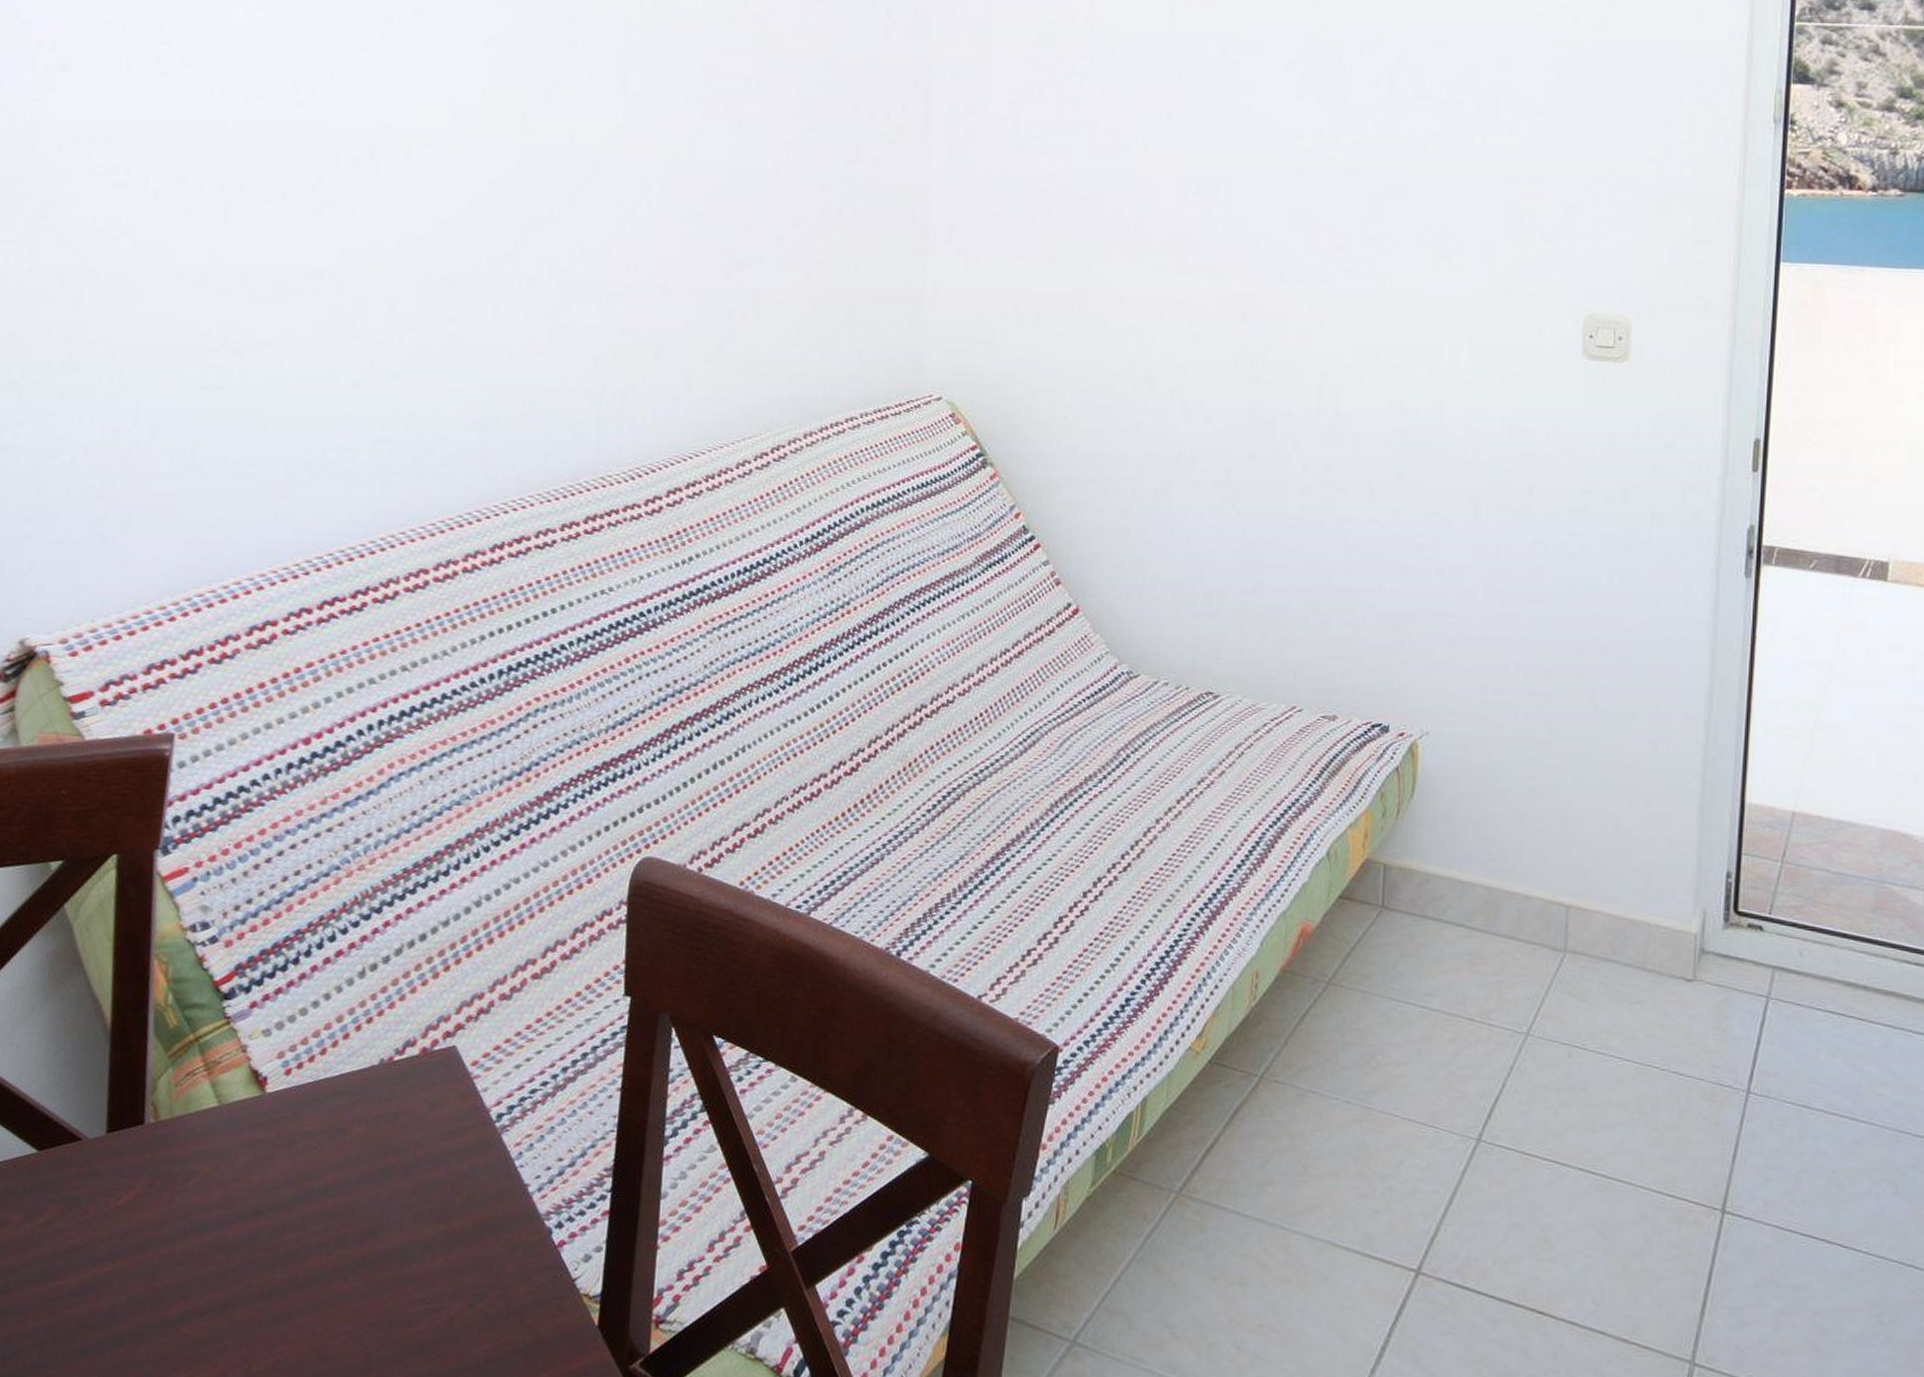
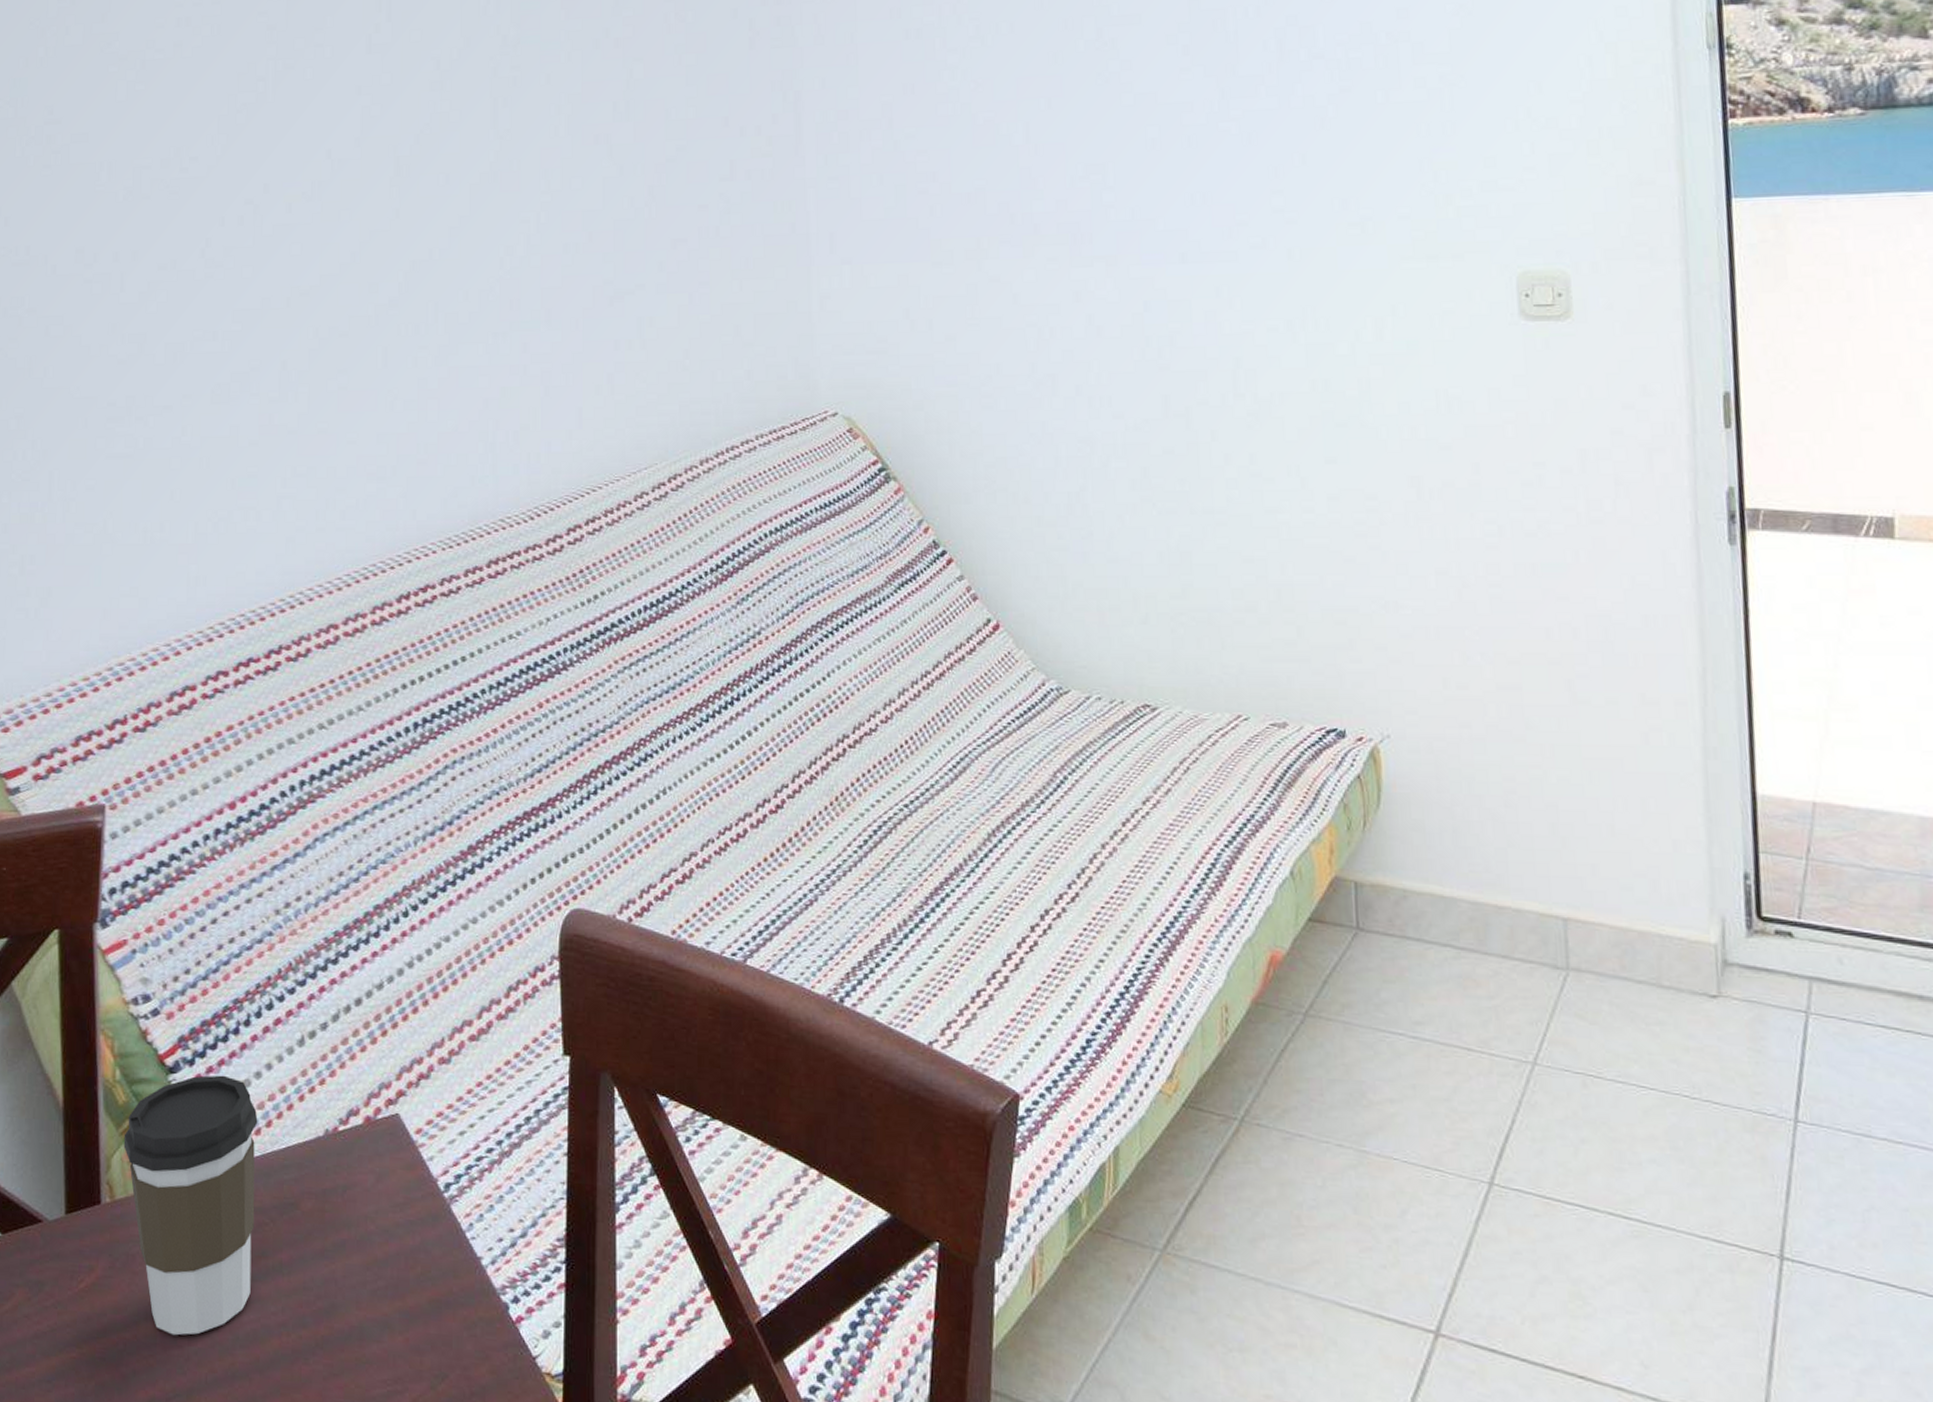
coffee cup: none [172,1003,312,1253] -> present [123,1075,258,1336]

